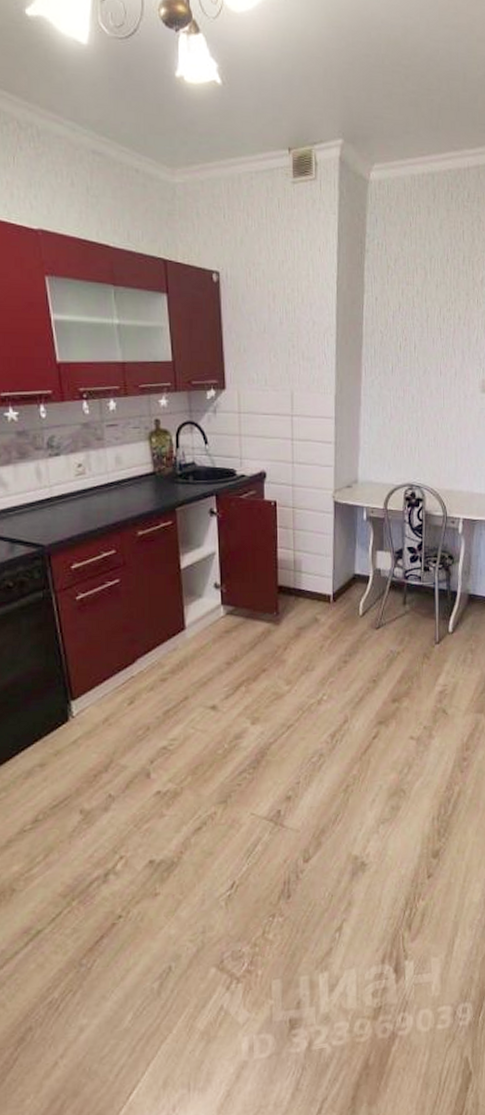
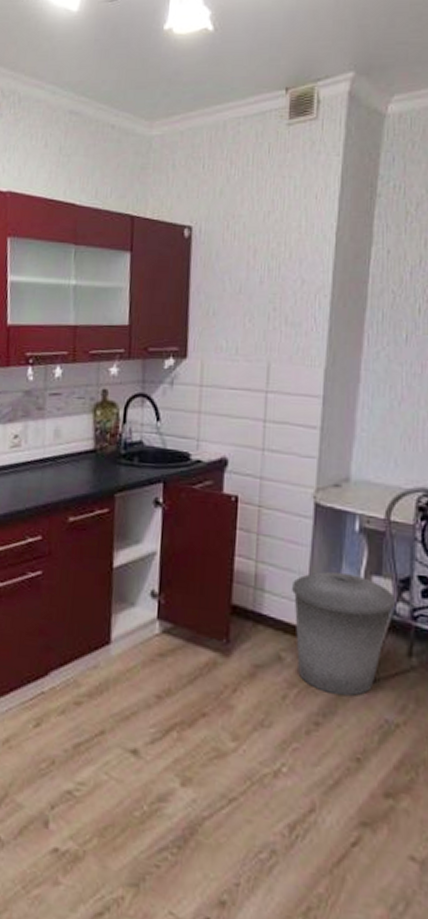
trash can: none [322,551,393,640] -> present [292,571,395,696]

